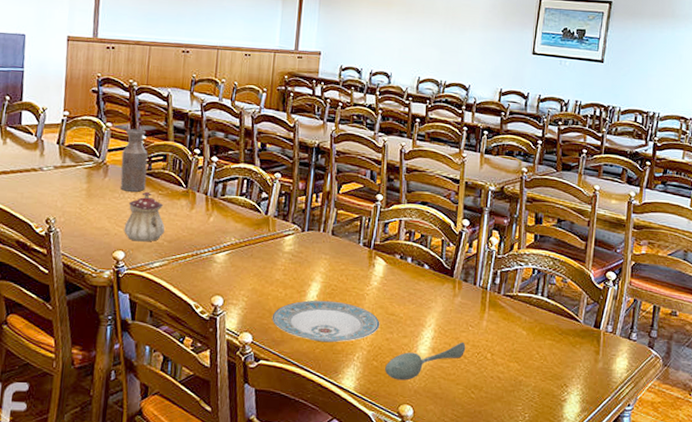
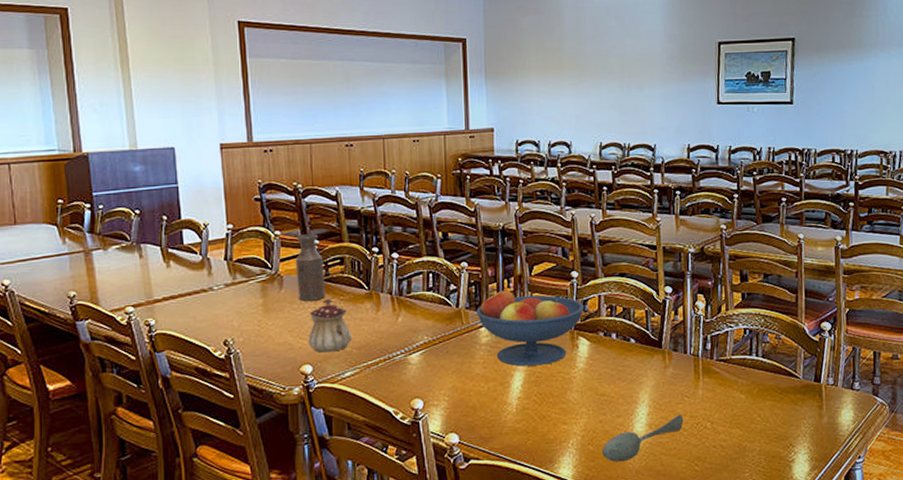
plate: present [272,300,380,343] -> none [477,388,591,434]
fruit bowl: none [283,203,384,279] -> present [476,290,584,366]

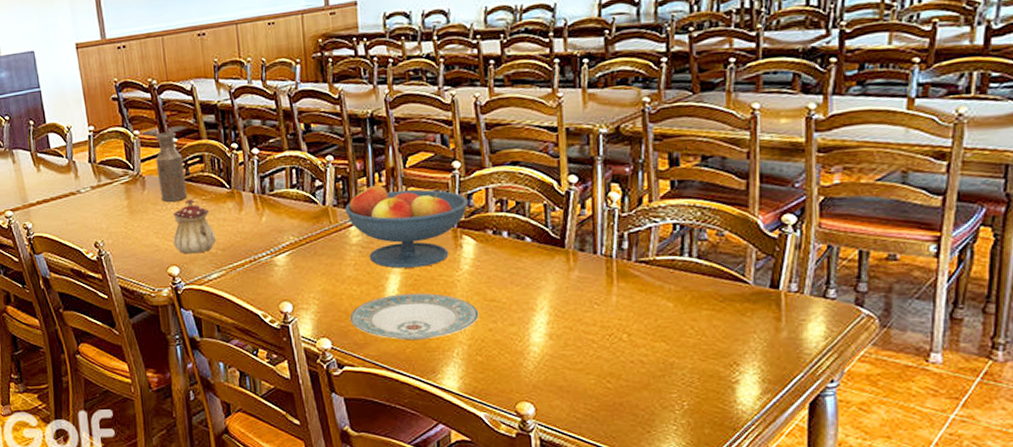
plate: none [477,388,591,434] -> present [349,293,479,341]
spoon: present [602,414,684,462] -> none [492,323,593,375]

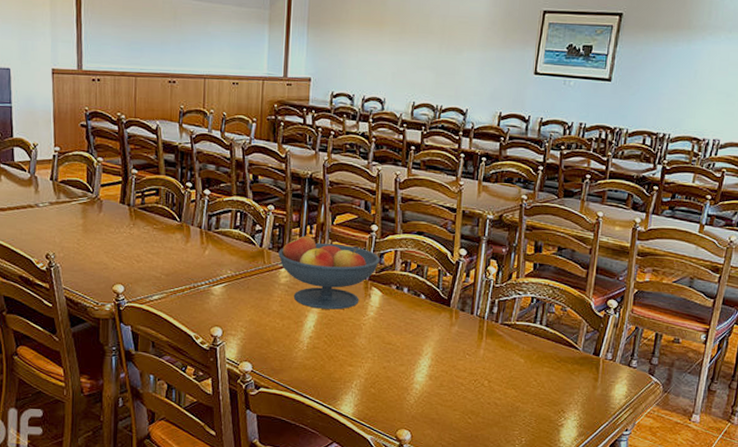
bottle: present [155,131,188,202] -> none [114,162,141,226]
teapot: present [173,199,217,254] -> none [122,226,162,276]
plate: present [349,293,479,341] -> none [270,330,377,371]

